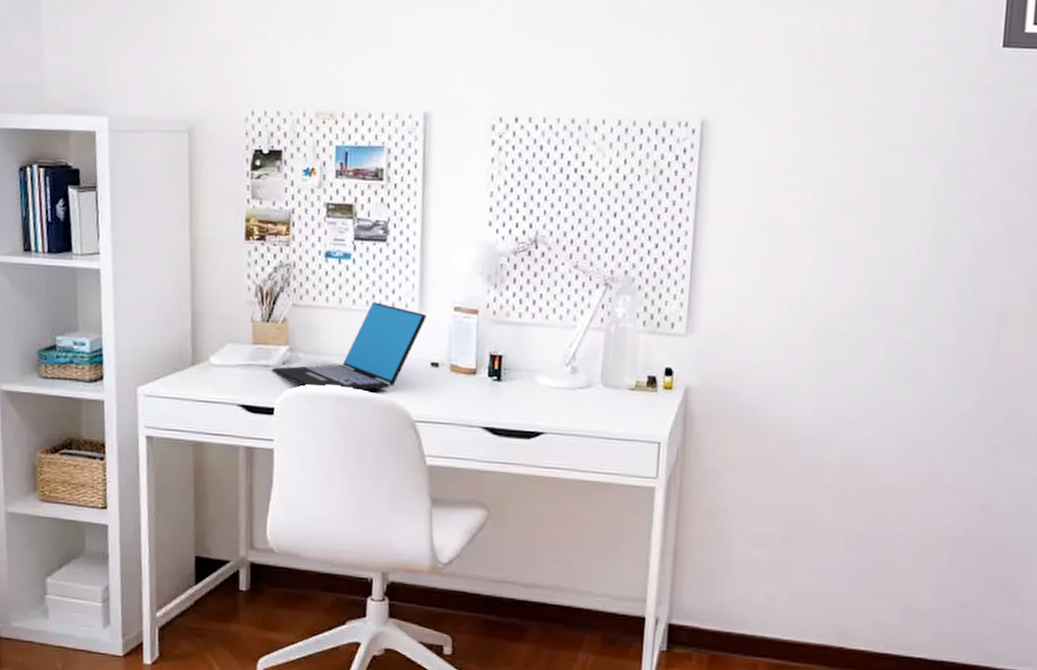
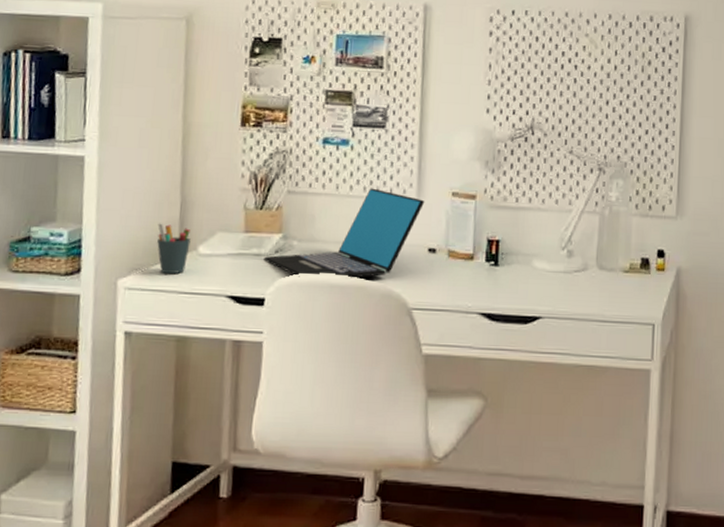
pen holder: none [171,334,202,383] -> present [157,223,191,274]

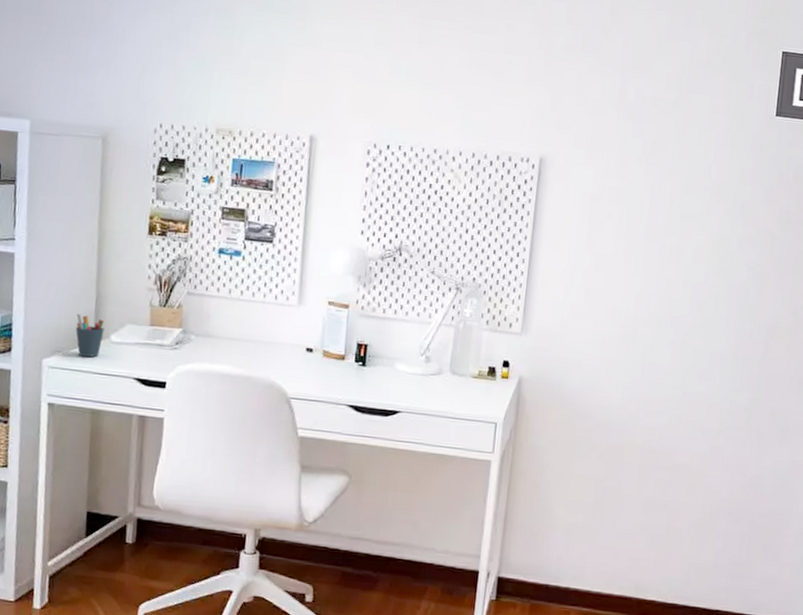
laptop: present [264,188,425,278] -> none [166,294,305,370]

